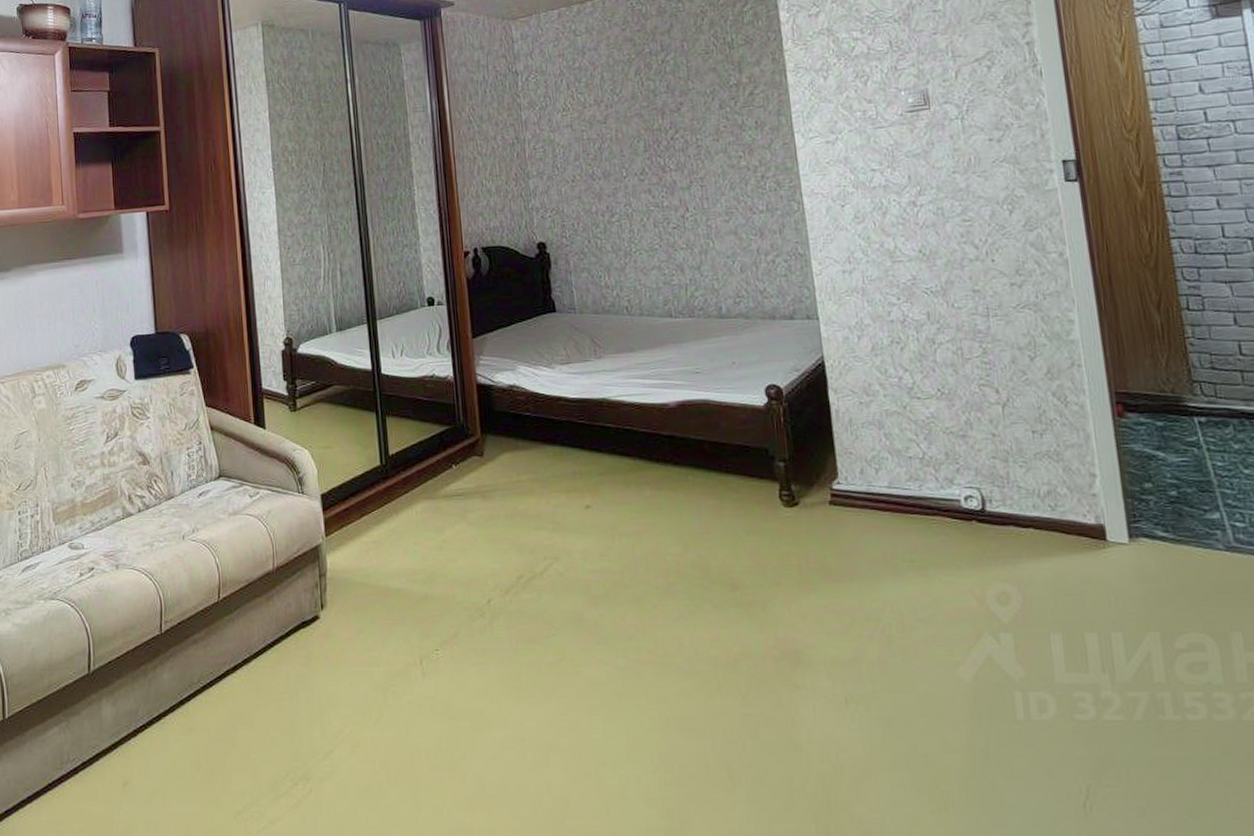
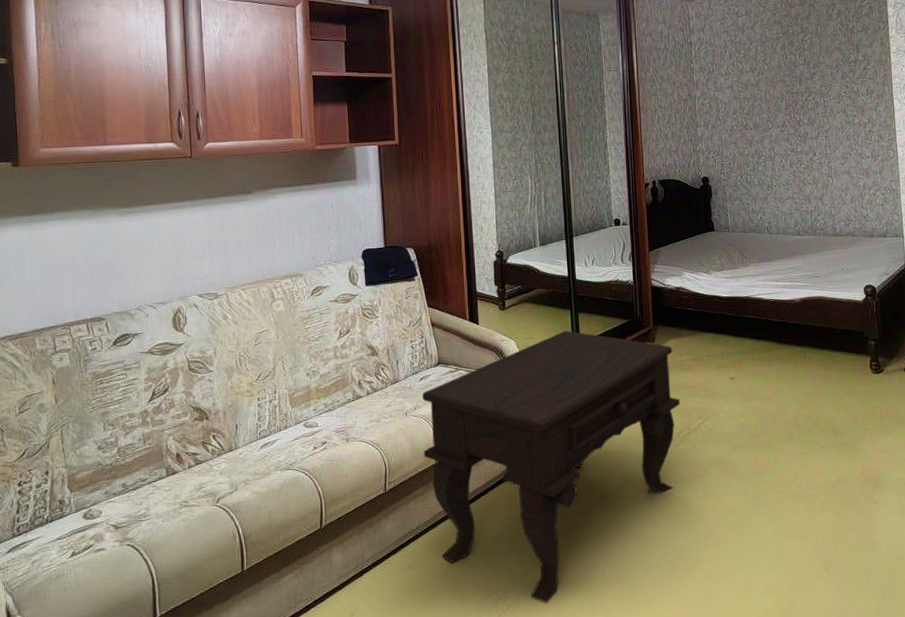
side table: none [201,438,519,791] -> present [422,330,680,604]

